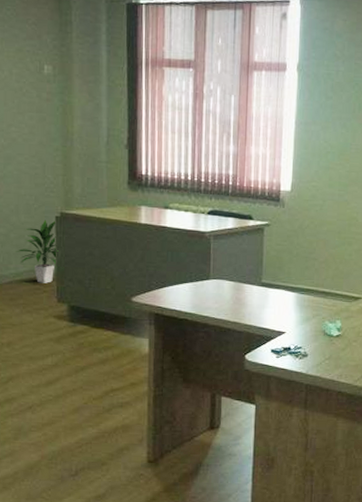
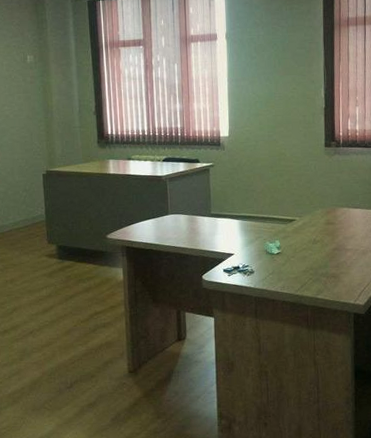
indoor plant: present [16,220,58,283] -> none [13,177,47,229]

